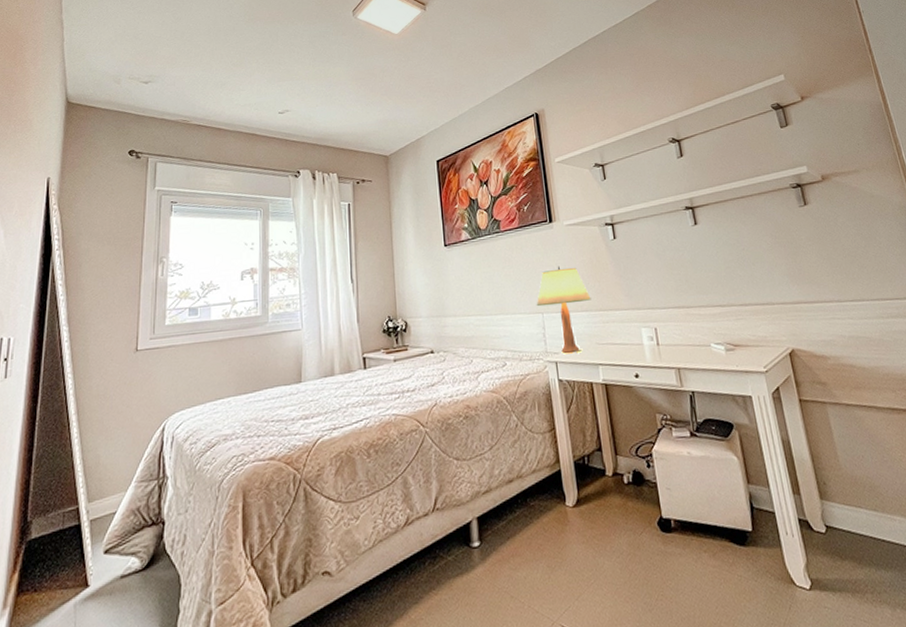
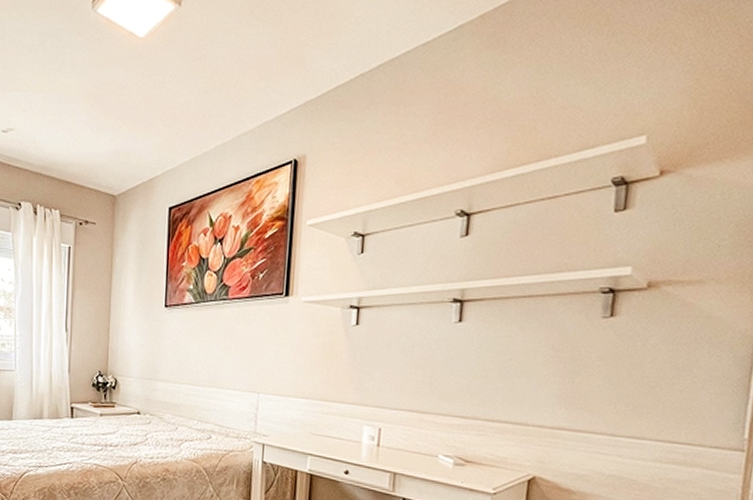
table lamp: present [536,266,592,354] -> none [253,346,315,439]

